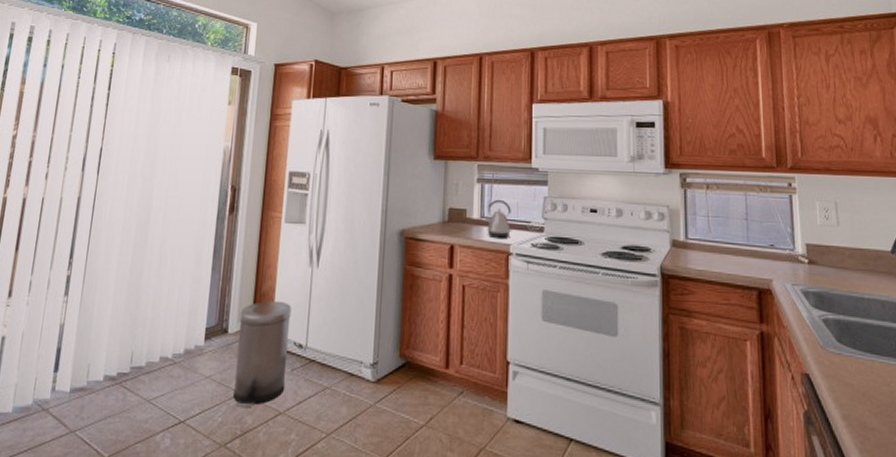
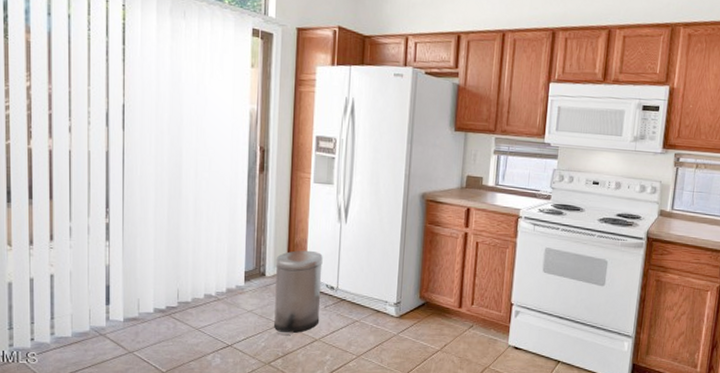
kettle: present [484,199,512,239] -> none [499,169,523,204]

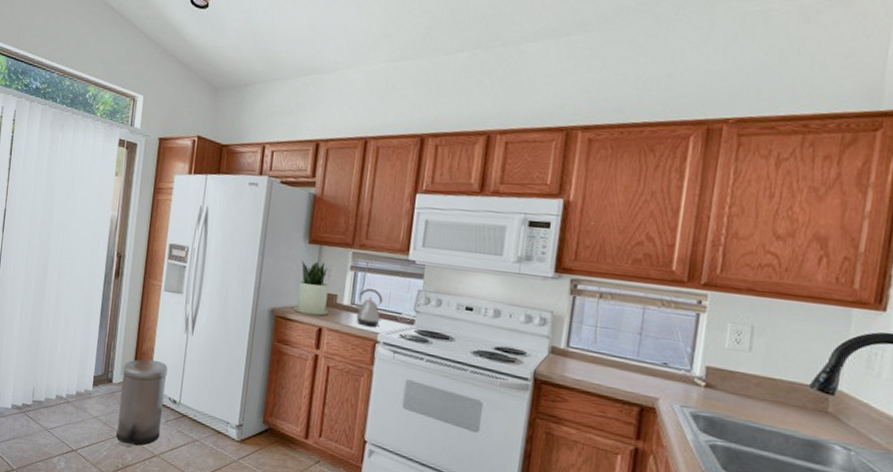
planter: none [443,147,476,198] -> present [294,261,330,316]
kettle: none [499,169,523,204] -> present [354,288,383,327]

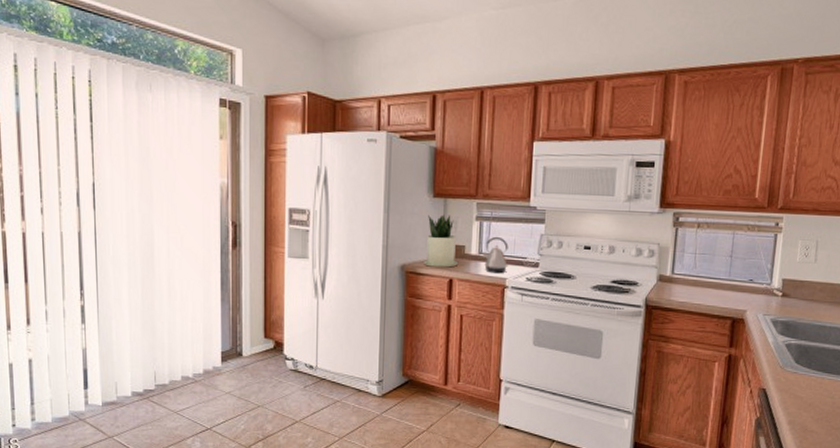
pedal bin: present [116,359,168,447] -> none [252,328,300,417]

